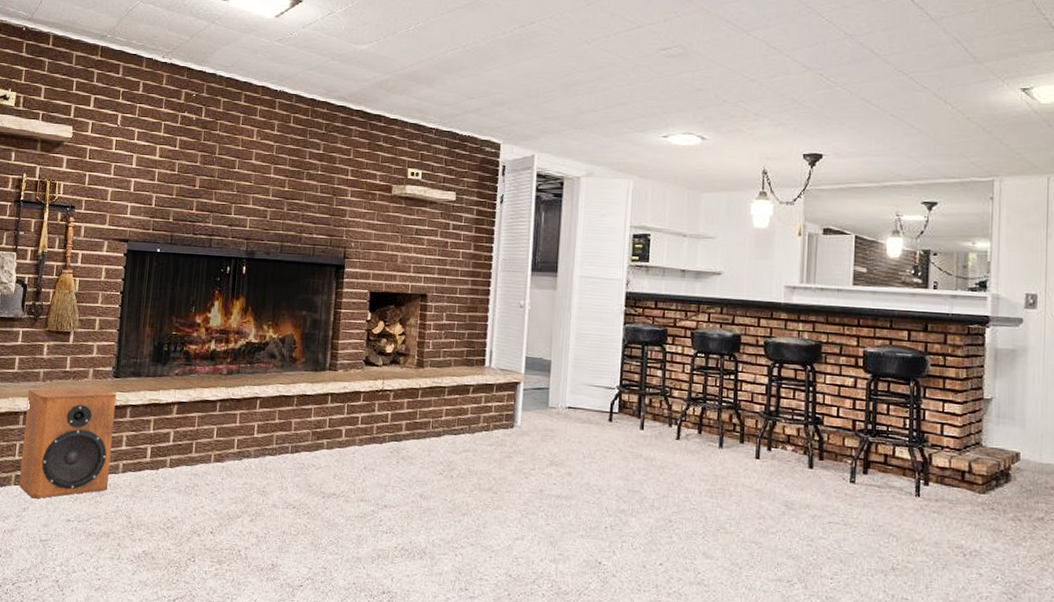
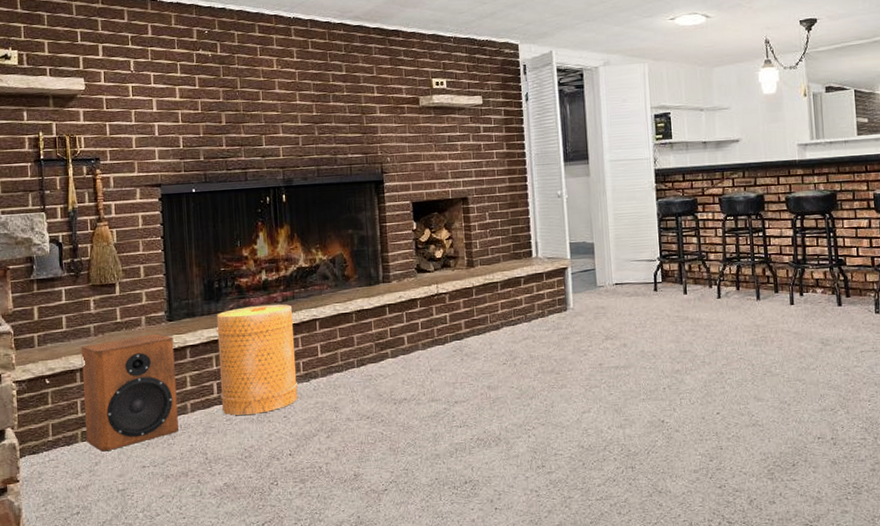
basket: none [152,374,235,486] -> present [216,304,299,416]

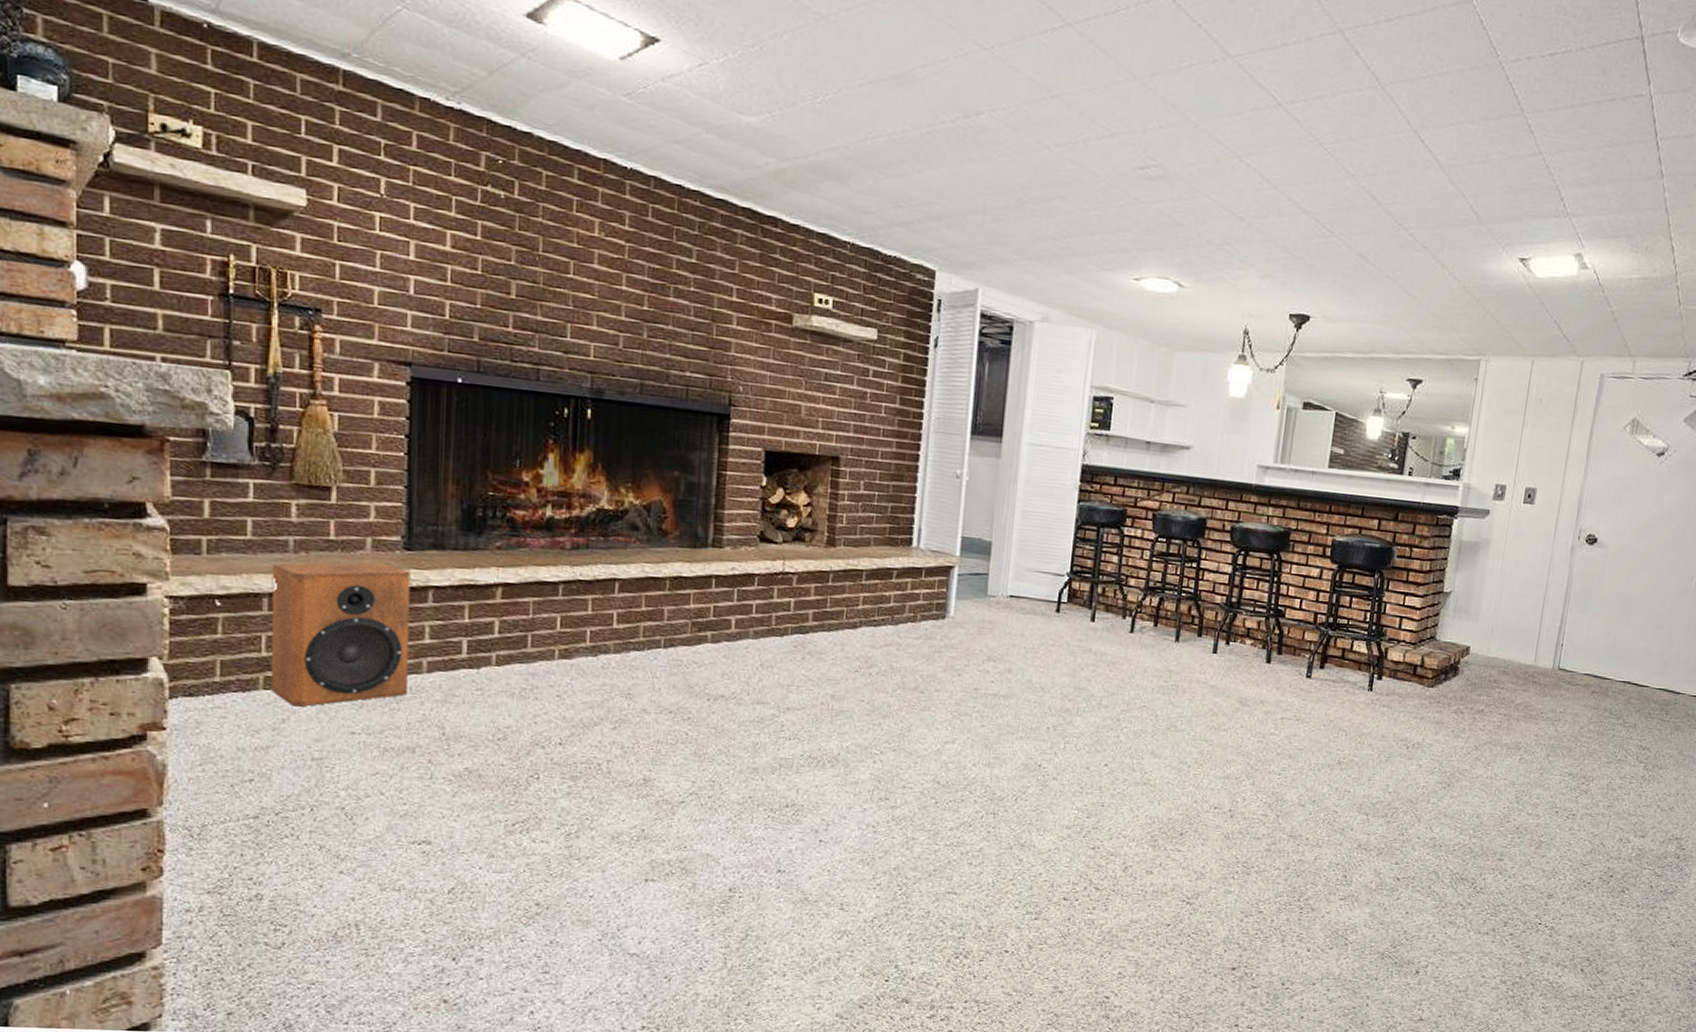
basket: present [216,304,299,416] -> none [470,548,584,688]

